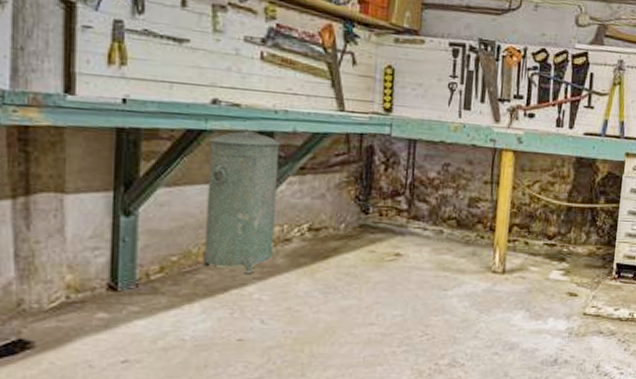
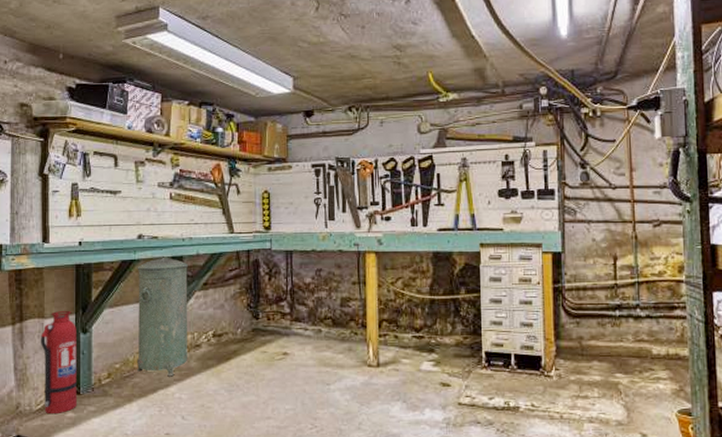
fire extinguisher: none [58,185,115,315] -> present [41,310,77,415]

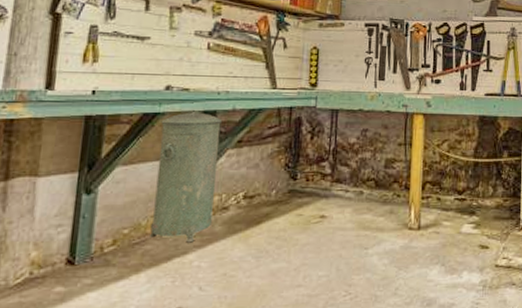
fire extinguisher: present [41,310,77,415] -> none [25,167,79,290]

